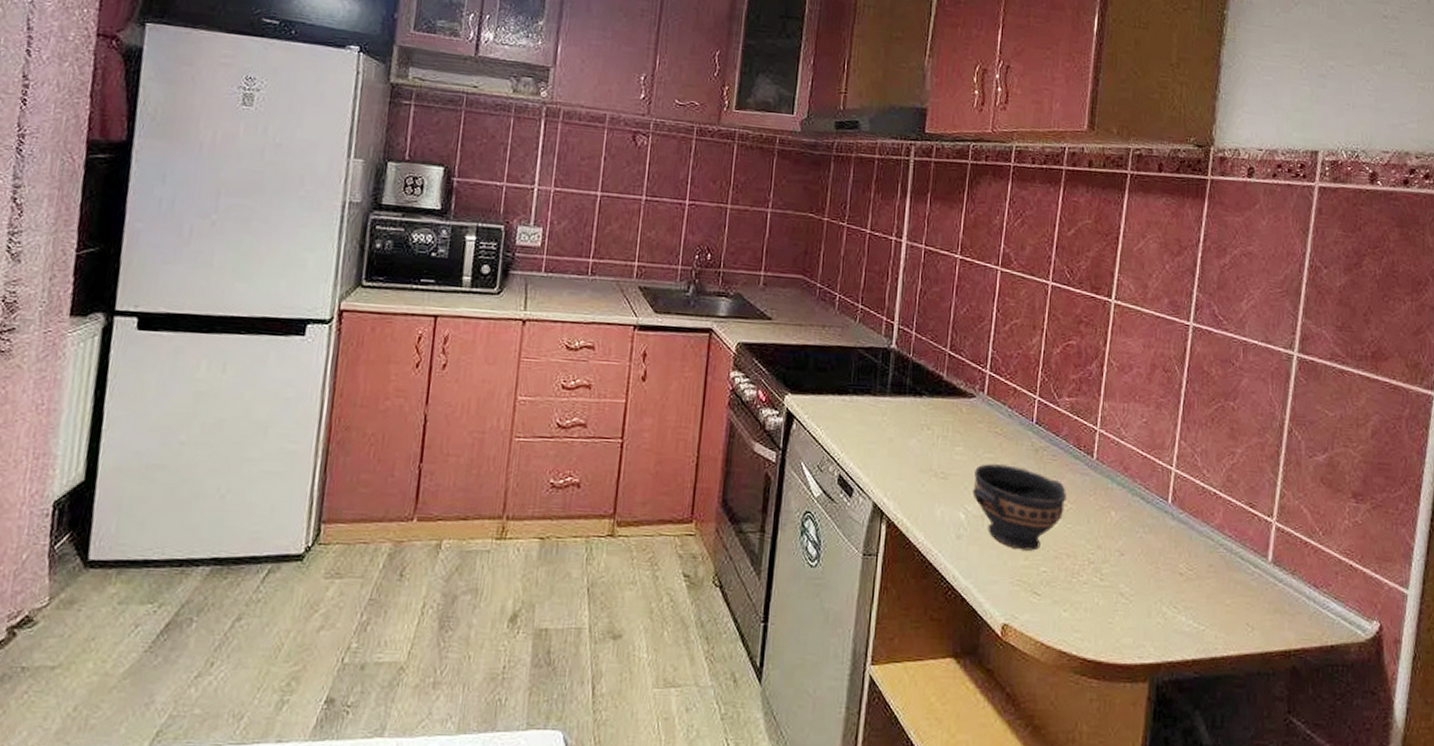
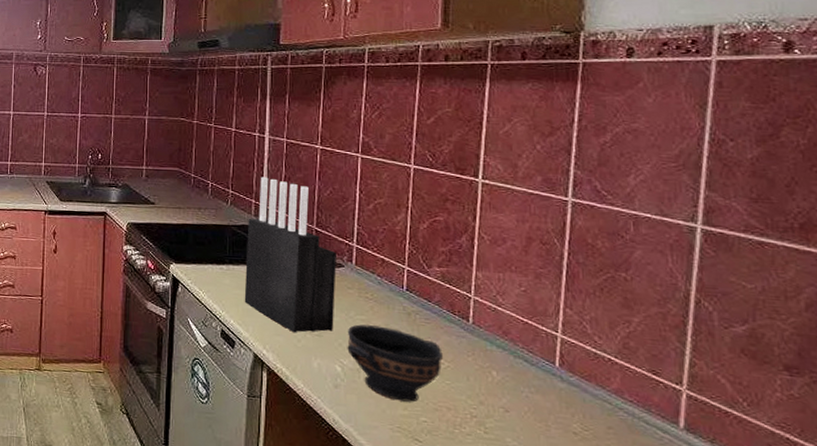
knife block: none [866,289,968,476] -> present [244,177,336,333]

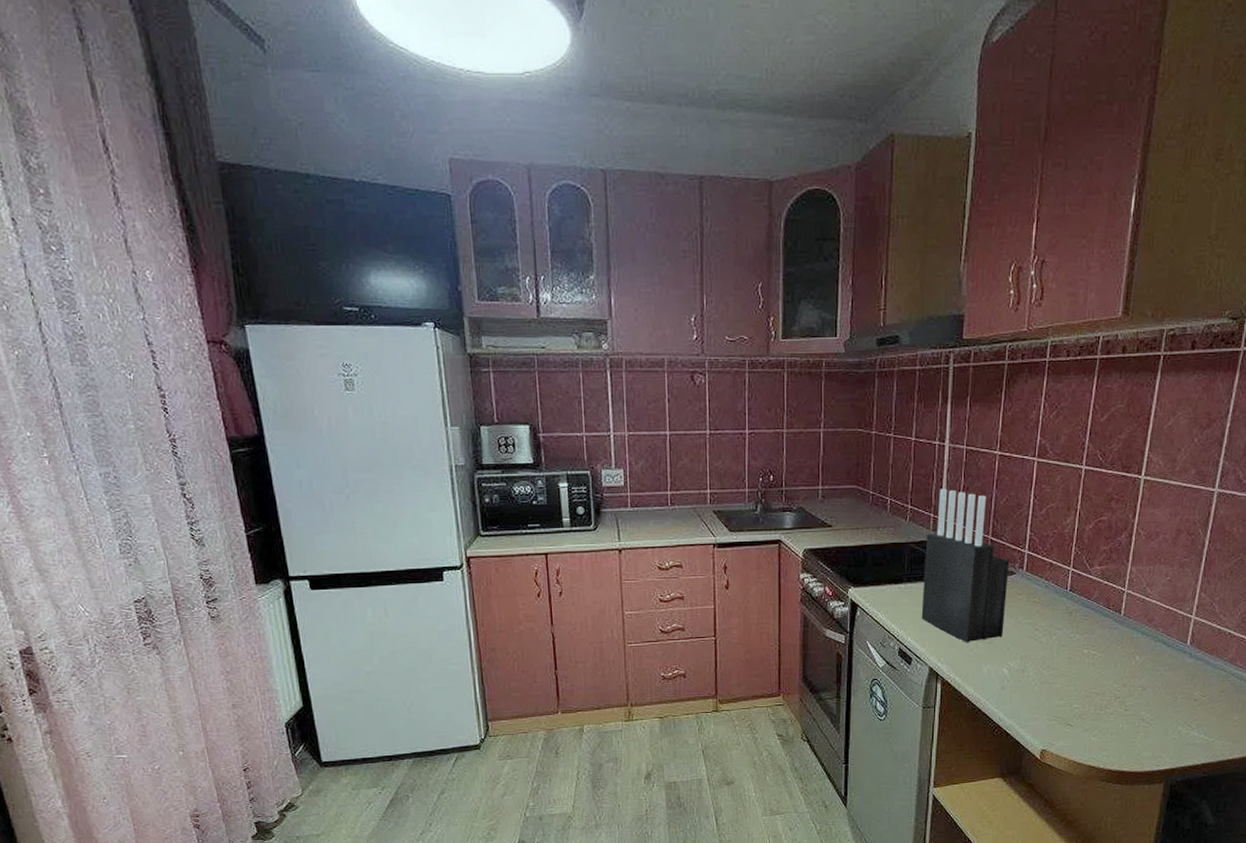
bowl: present [347,324,443,402] -> none [1014,627,1097,693]

